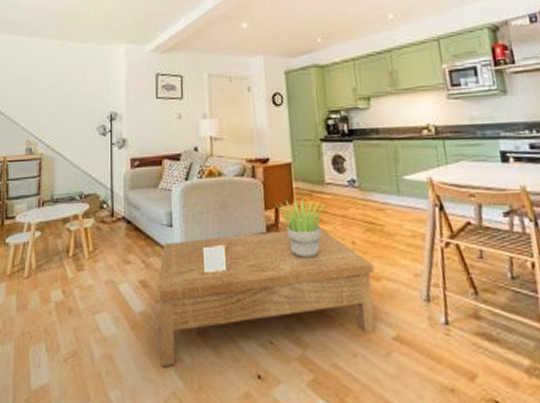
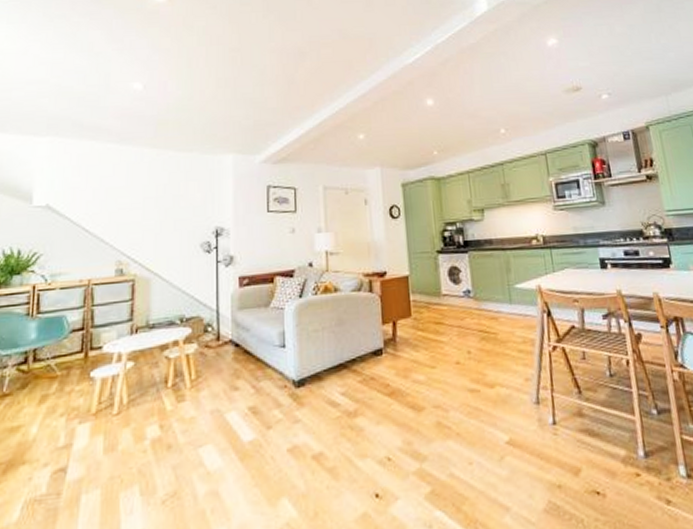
coffee table: present [156,228,376,368] -> none [267,339,490,498]
potted plant: present [277,198,327,257] -> none [394,311,443,370]

